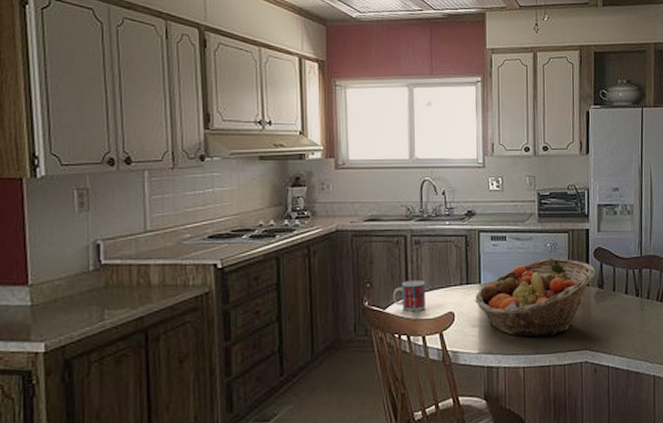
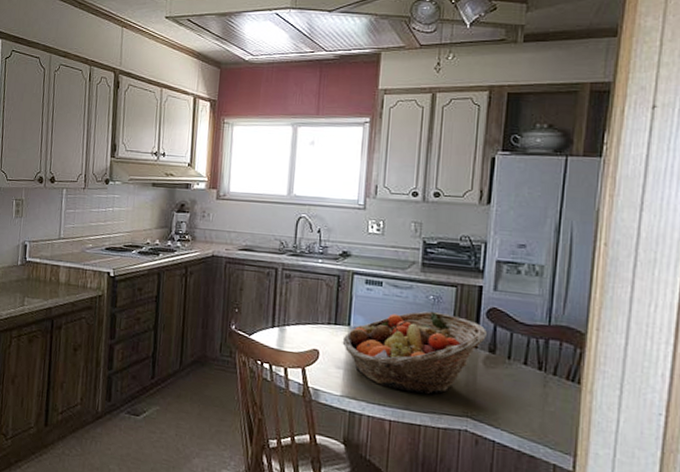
mug: present [392,281,426,311] -> none [258,312,292,343]

